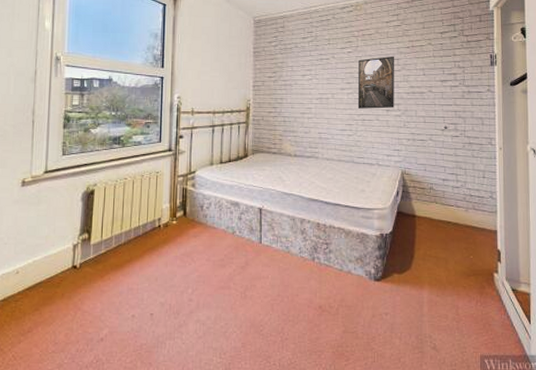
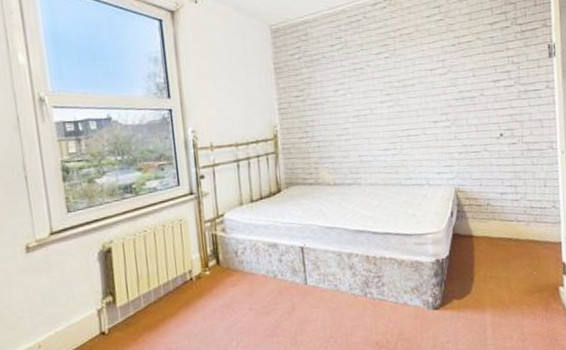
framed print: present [357,56,394,109] -> none [398,57,442,123]

